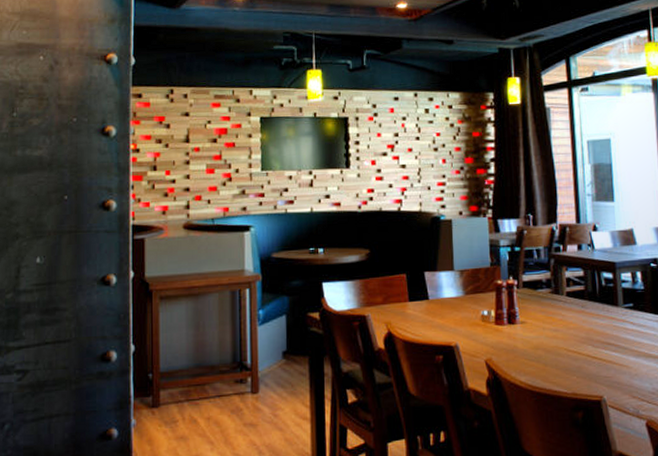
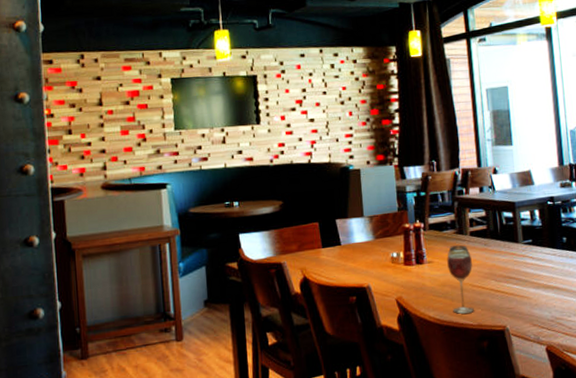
wineglass: none [541,306,569,380] -> present [447,245,474,314]

